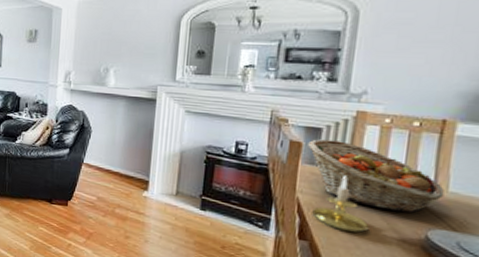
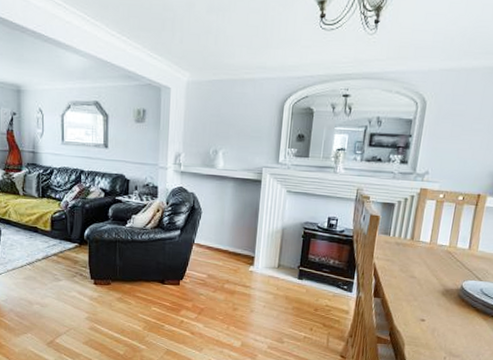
fruit basket: present [308,139,444,213] -> none [384,213,476,270]
candle holder: present [312,176,370,233] -> none [384,243,425,288]

